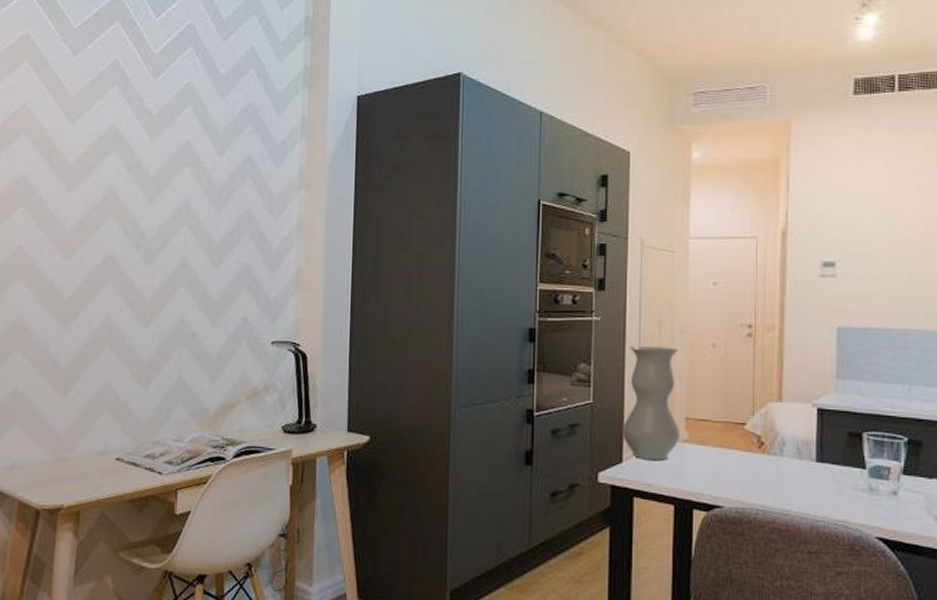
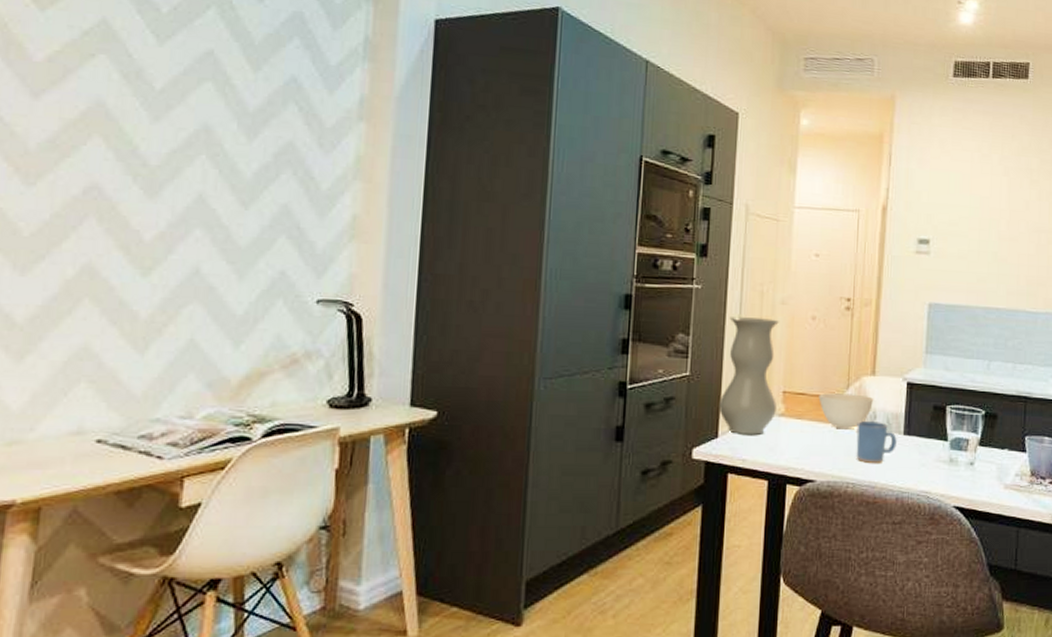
bowl: none [723,419,782,456] -> present [818,393,874,430]
mug: none [765,446,809,490] -> present [856,420,897,463]

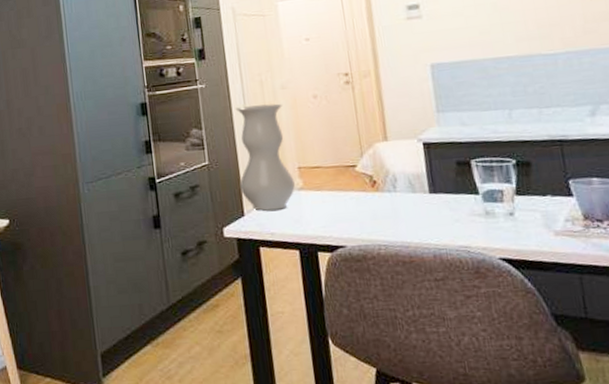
bowl: present [818,393,874,430] -> none [334,161,391,196]
mug: present [856,420,897,463] -> none [378,183,424,224]

